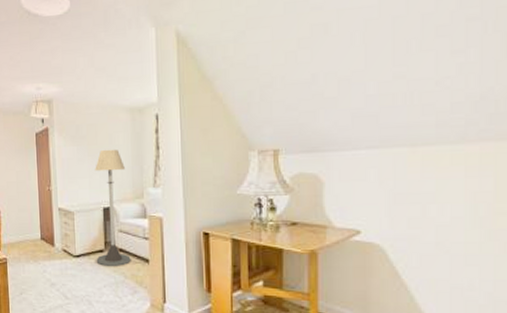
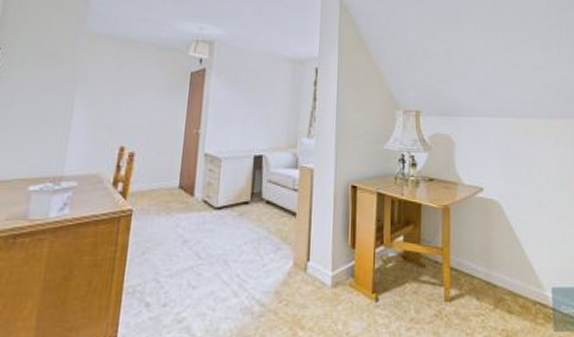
floor lamp: present [95,149,131,267] -> none [239,96,281,221]

